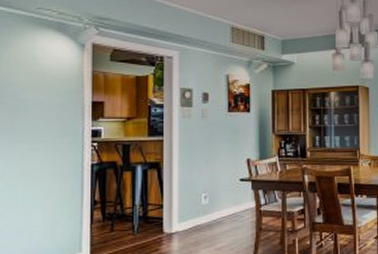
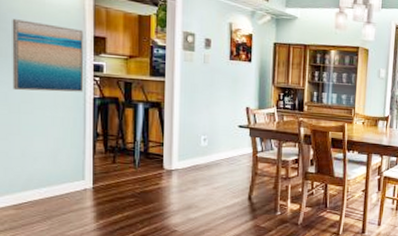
wall art: none [10,93,81,164] -> present [12,19,83,92]

